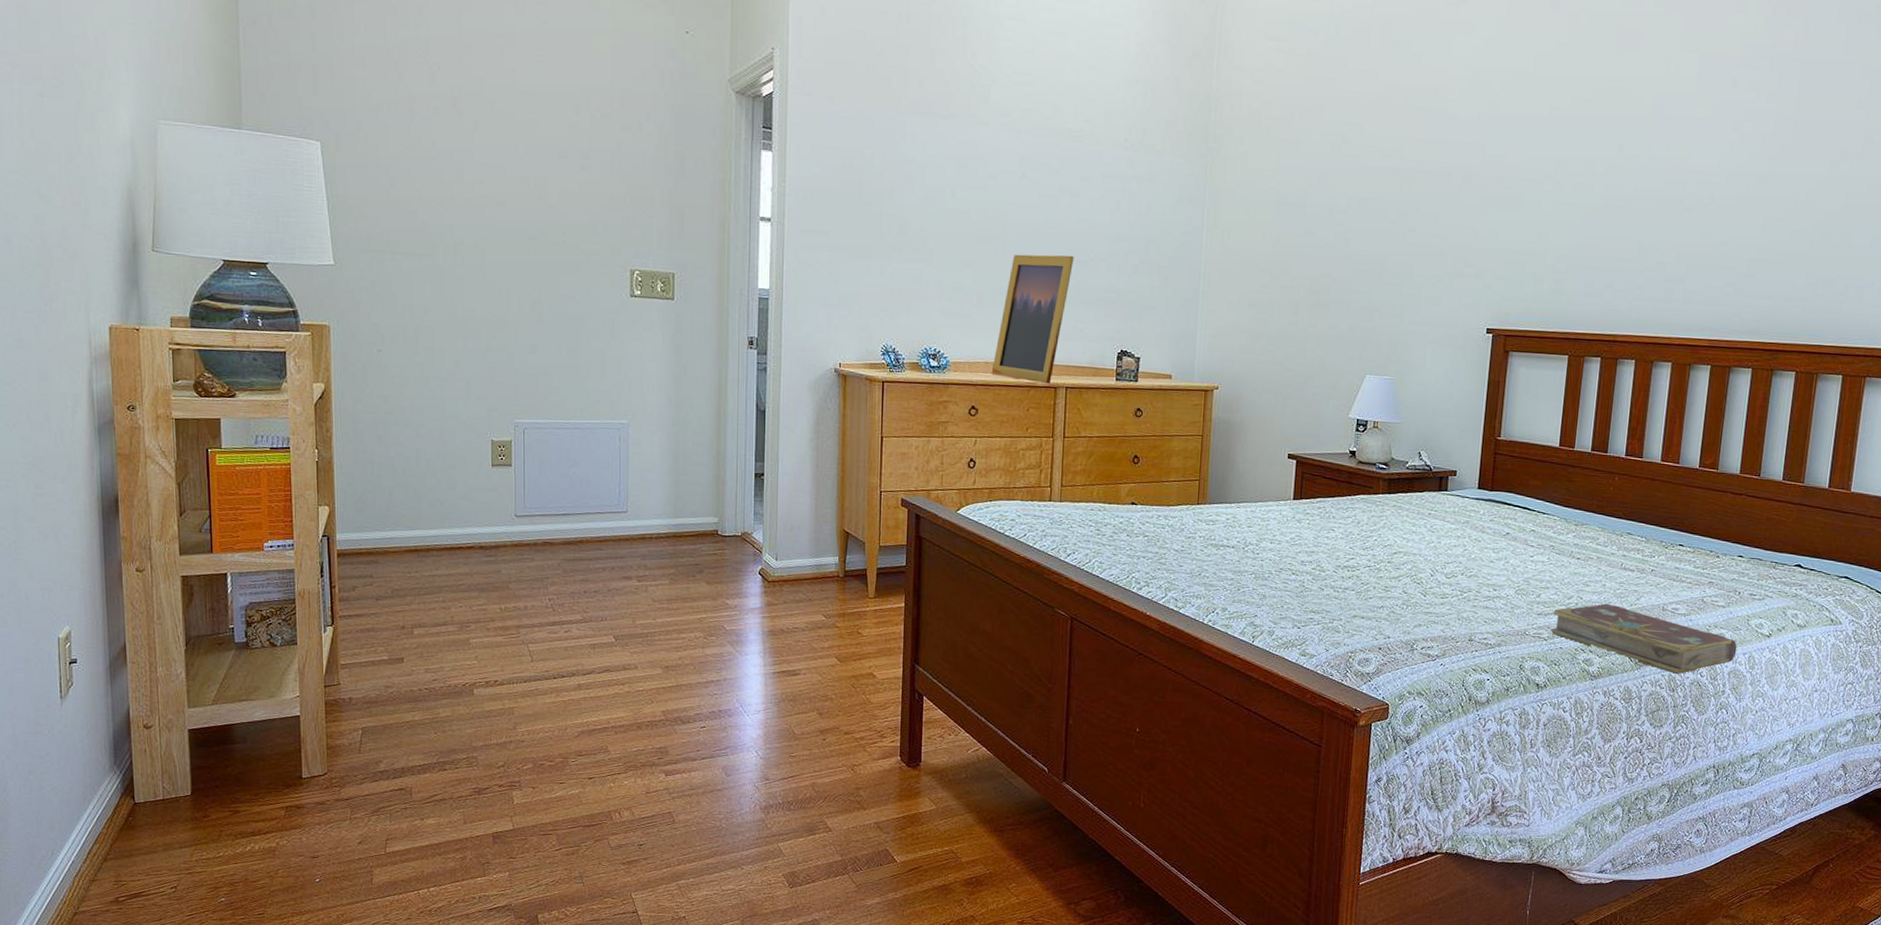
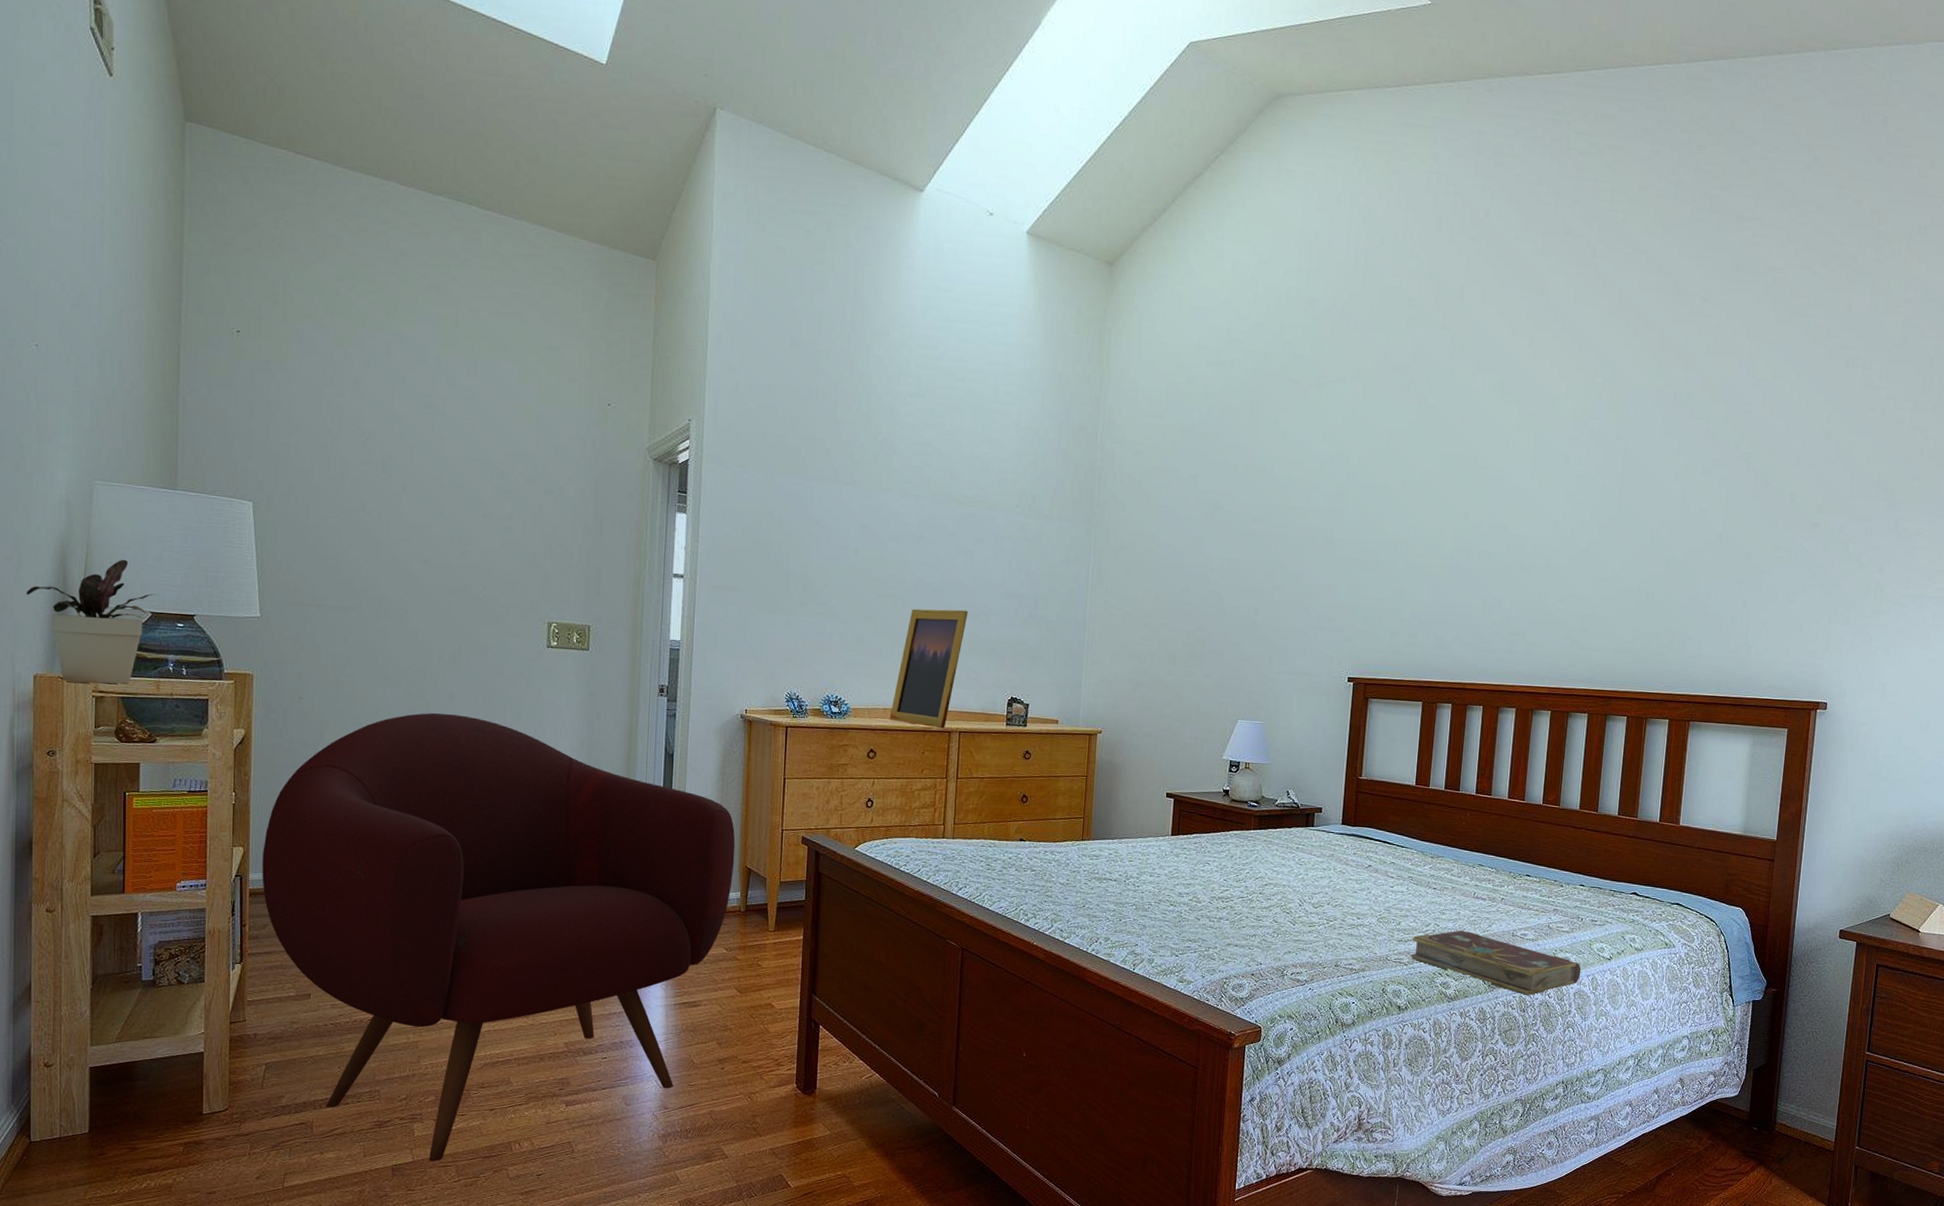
potted plant: none [97,203,229,336] -> present [27,559,158,684]
armchair: none [348,366,832,830] -> present [262,713,736,1162]

